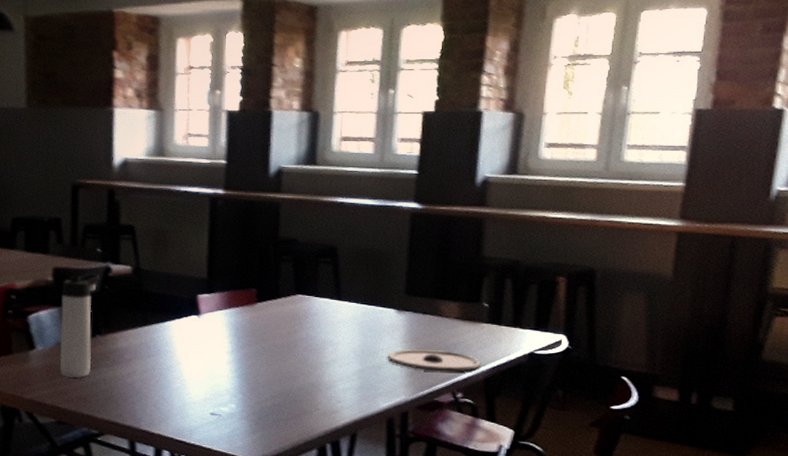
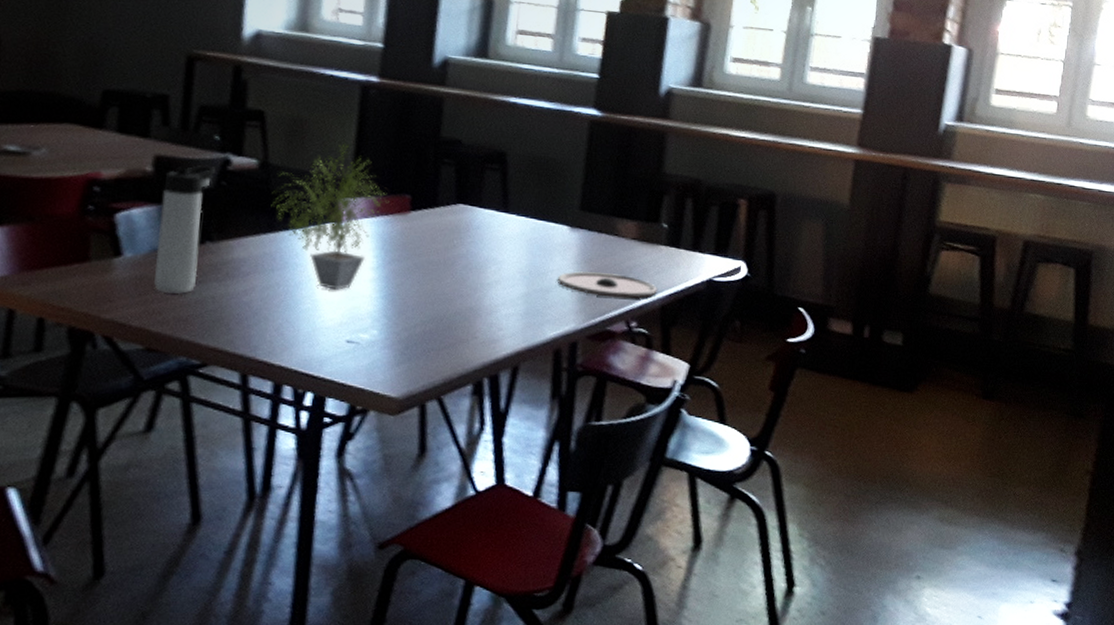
potted plant: none [144,248,239,371] -> present [271,143,389,290]

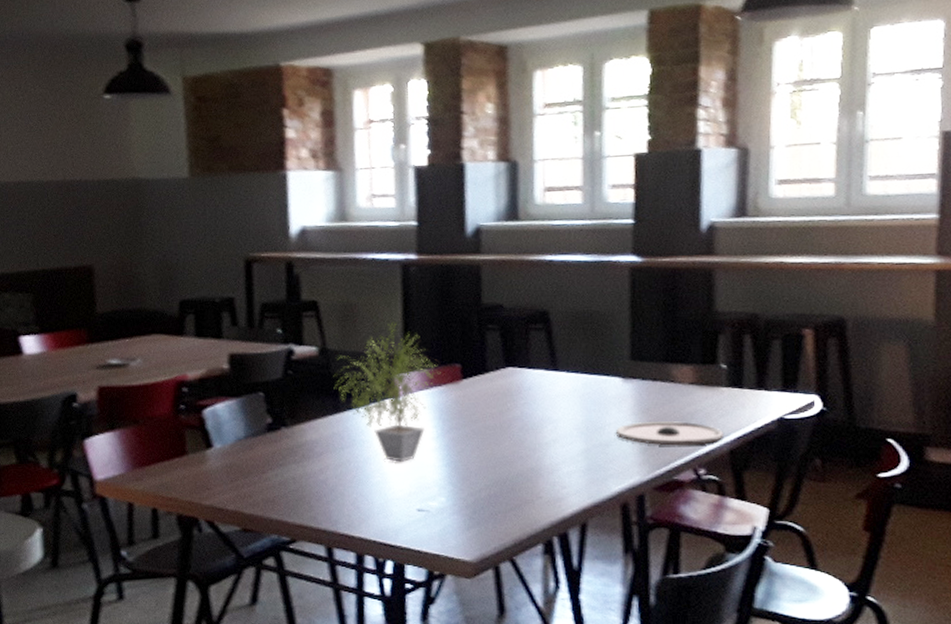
thermos bottle: present [153,164,216,295] -> none [239,357,282,479]

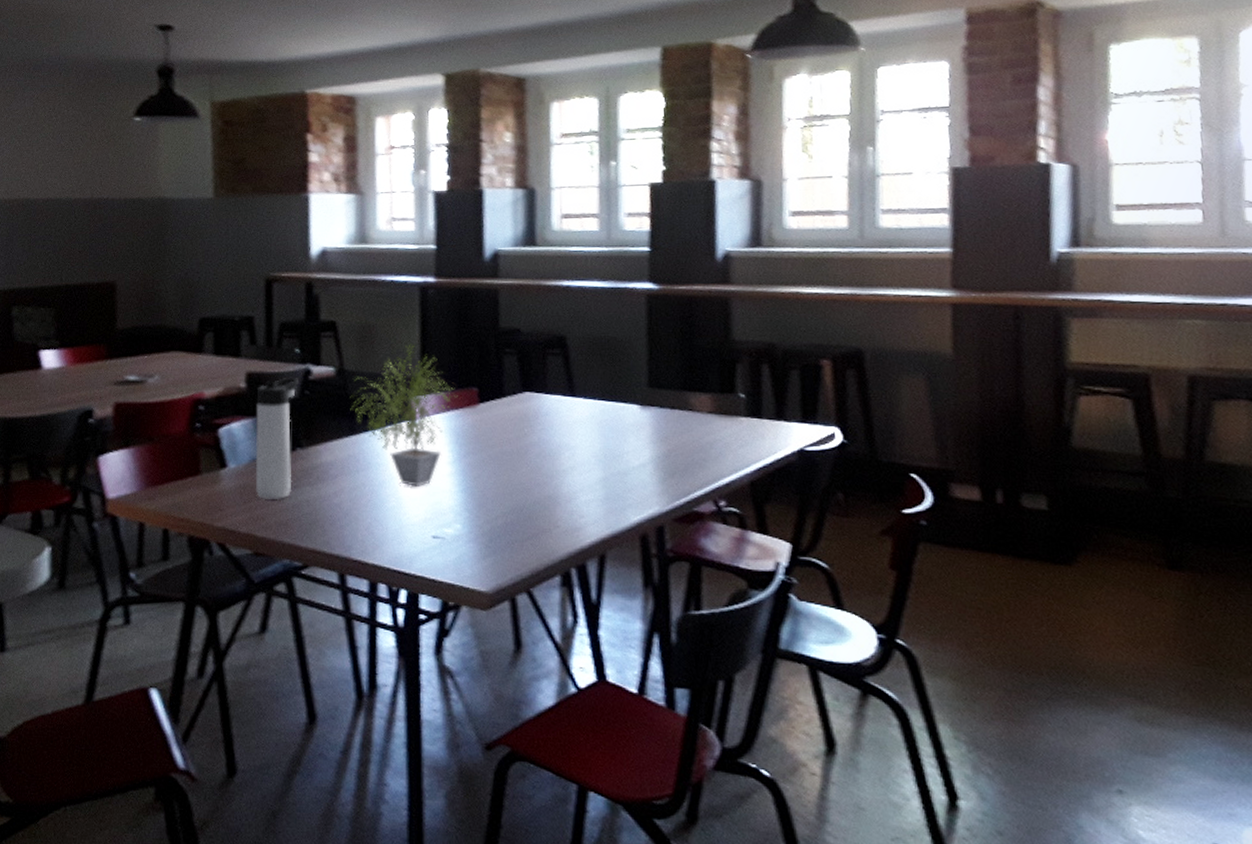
thermos bottle: none [239,357,282,479] -> present [255,377,300,501]
plate: present [615,421,725,446] -> none [633,451,745,476]

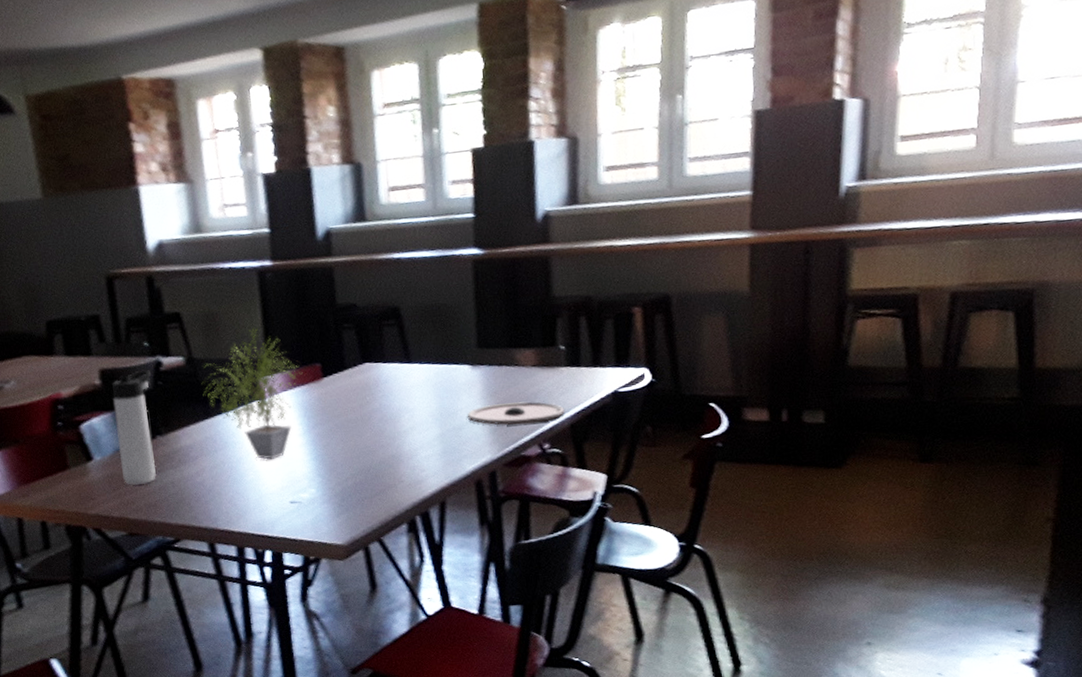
plate: none [633,451,745,476] -> present [467,401,566,425]

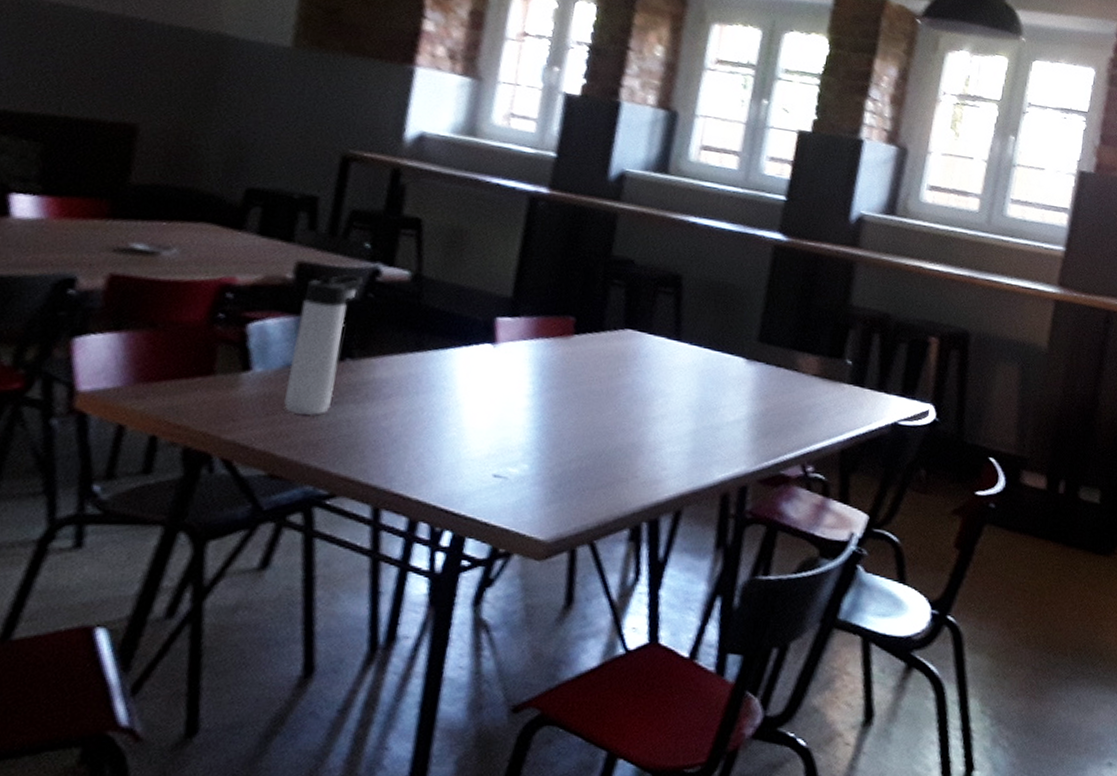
potted plant: present [202,327,303,460] -> none [420,258,551,418]
plate: present [467,401,566,425] -> none [729,408,839,441]

